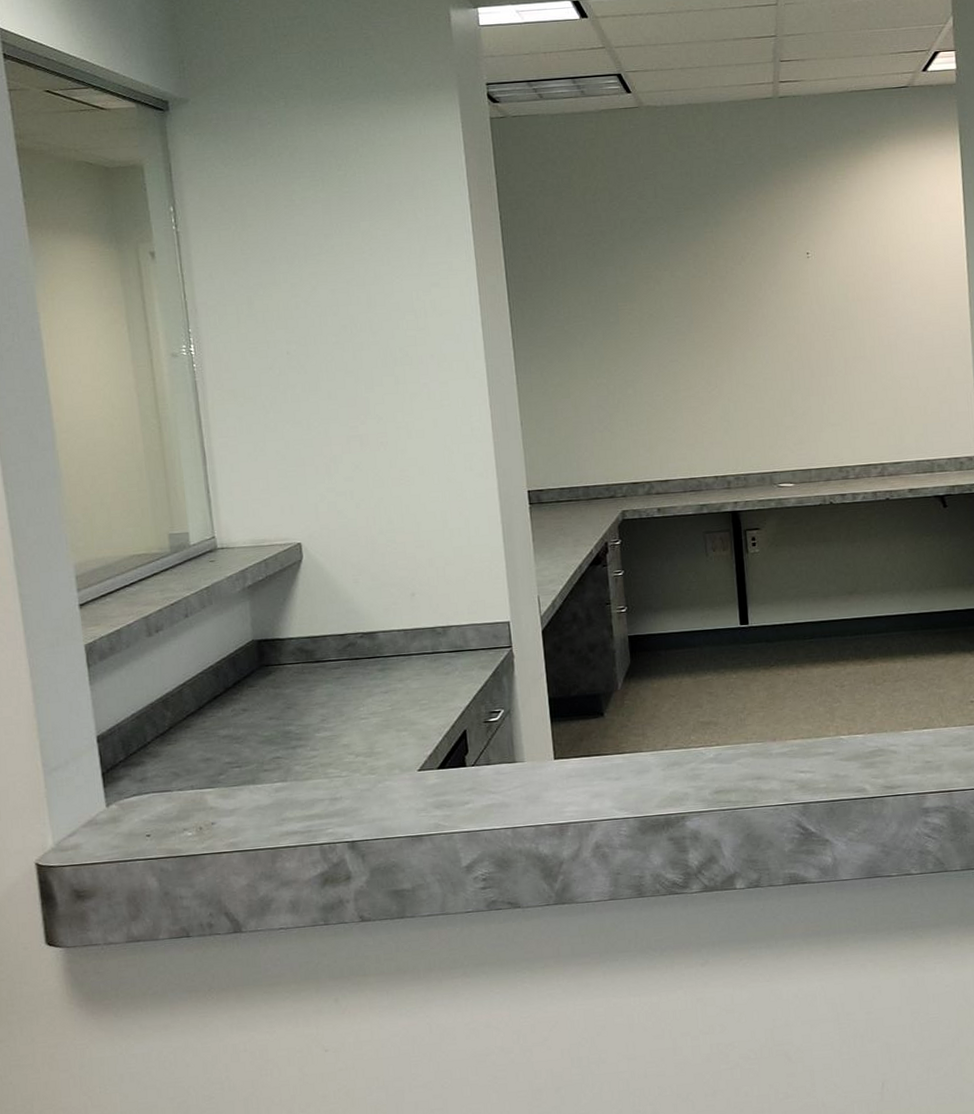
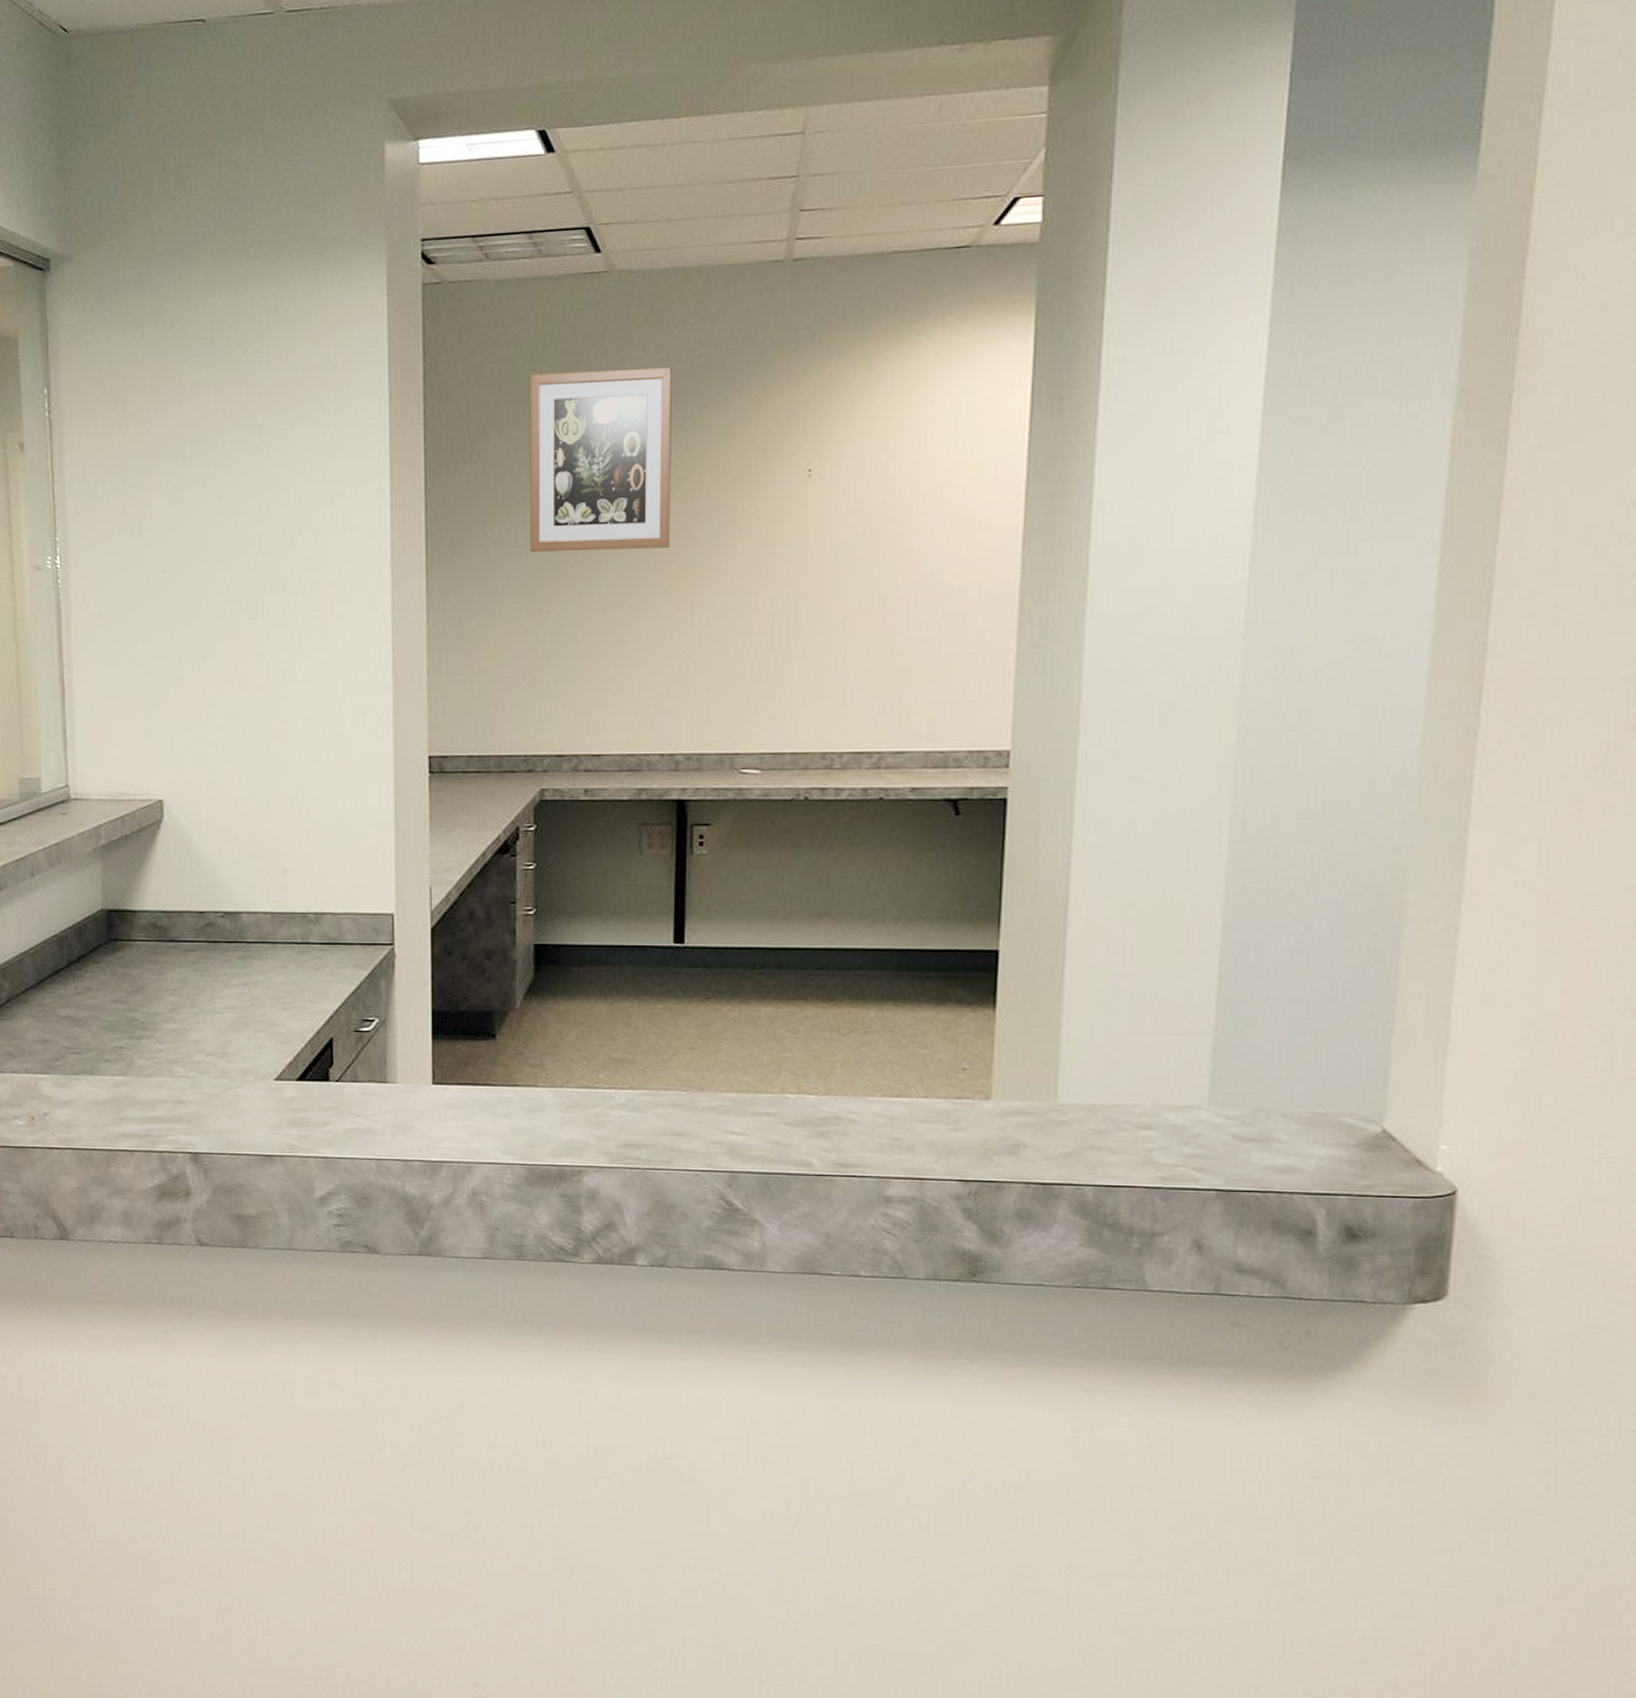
wall art: none [584,179,707,324] -> present [529,367,672,552]

